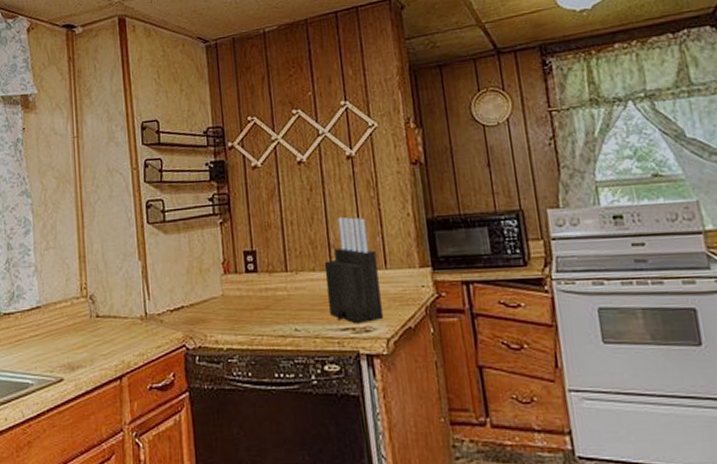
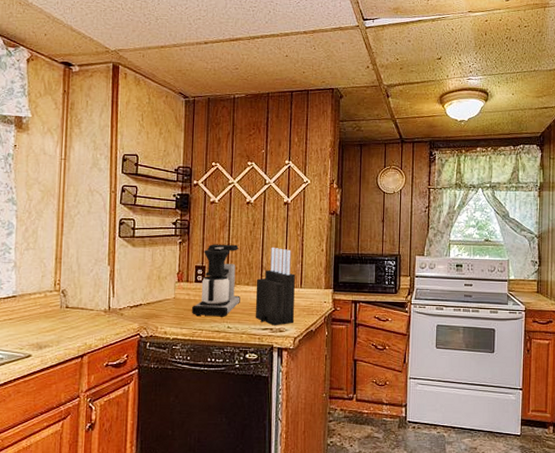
coffee maker: none [246,218,307,318] -> present [192,244,240,317]

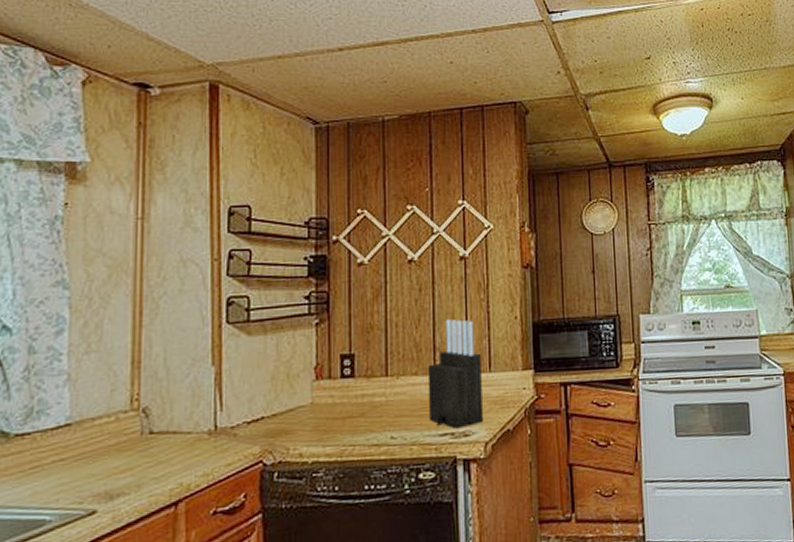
coffee maker: present [192,244,240,317] -> none [338,320,407,427]

